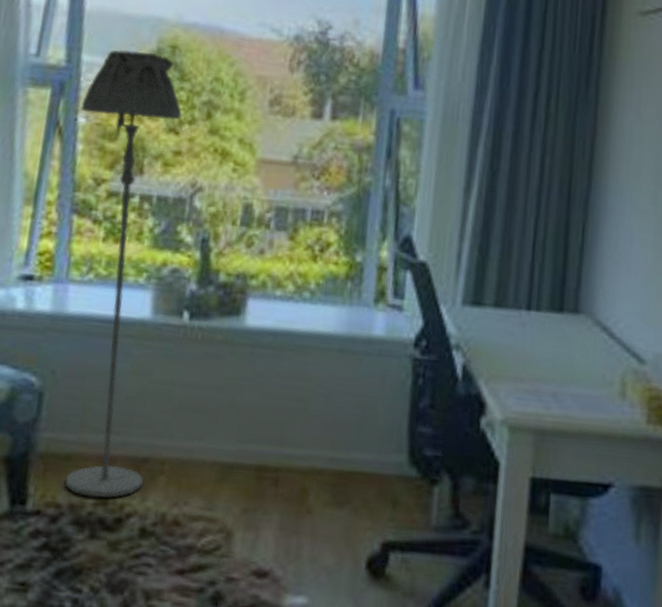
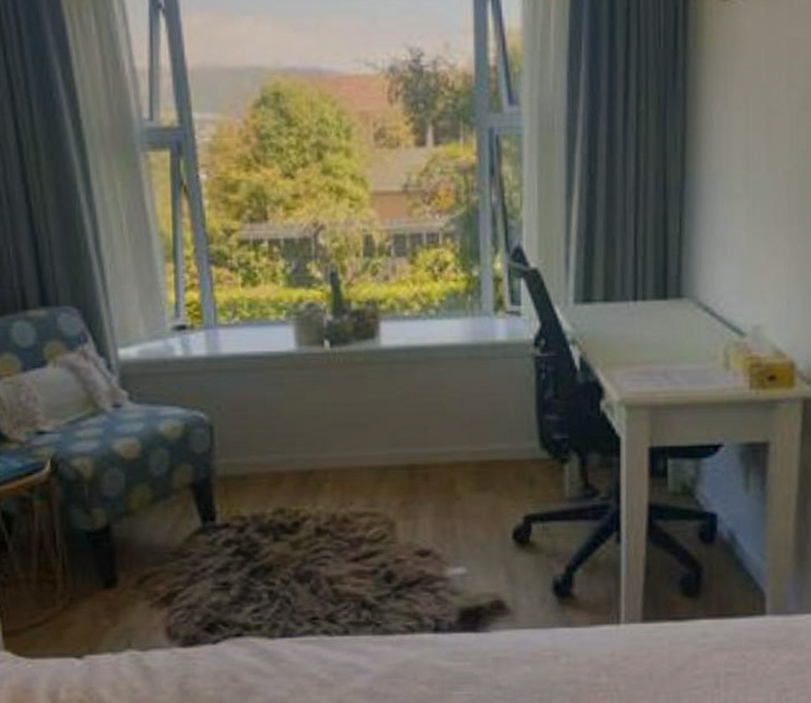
floor lamp: present [64,49,182,498] -> none [200,102,312,508]

